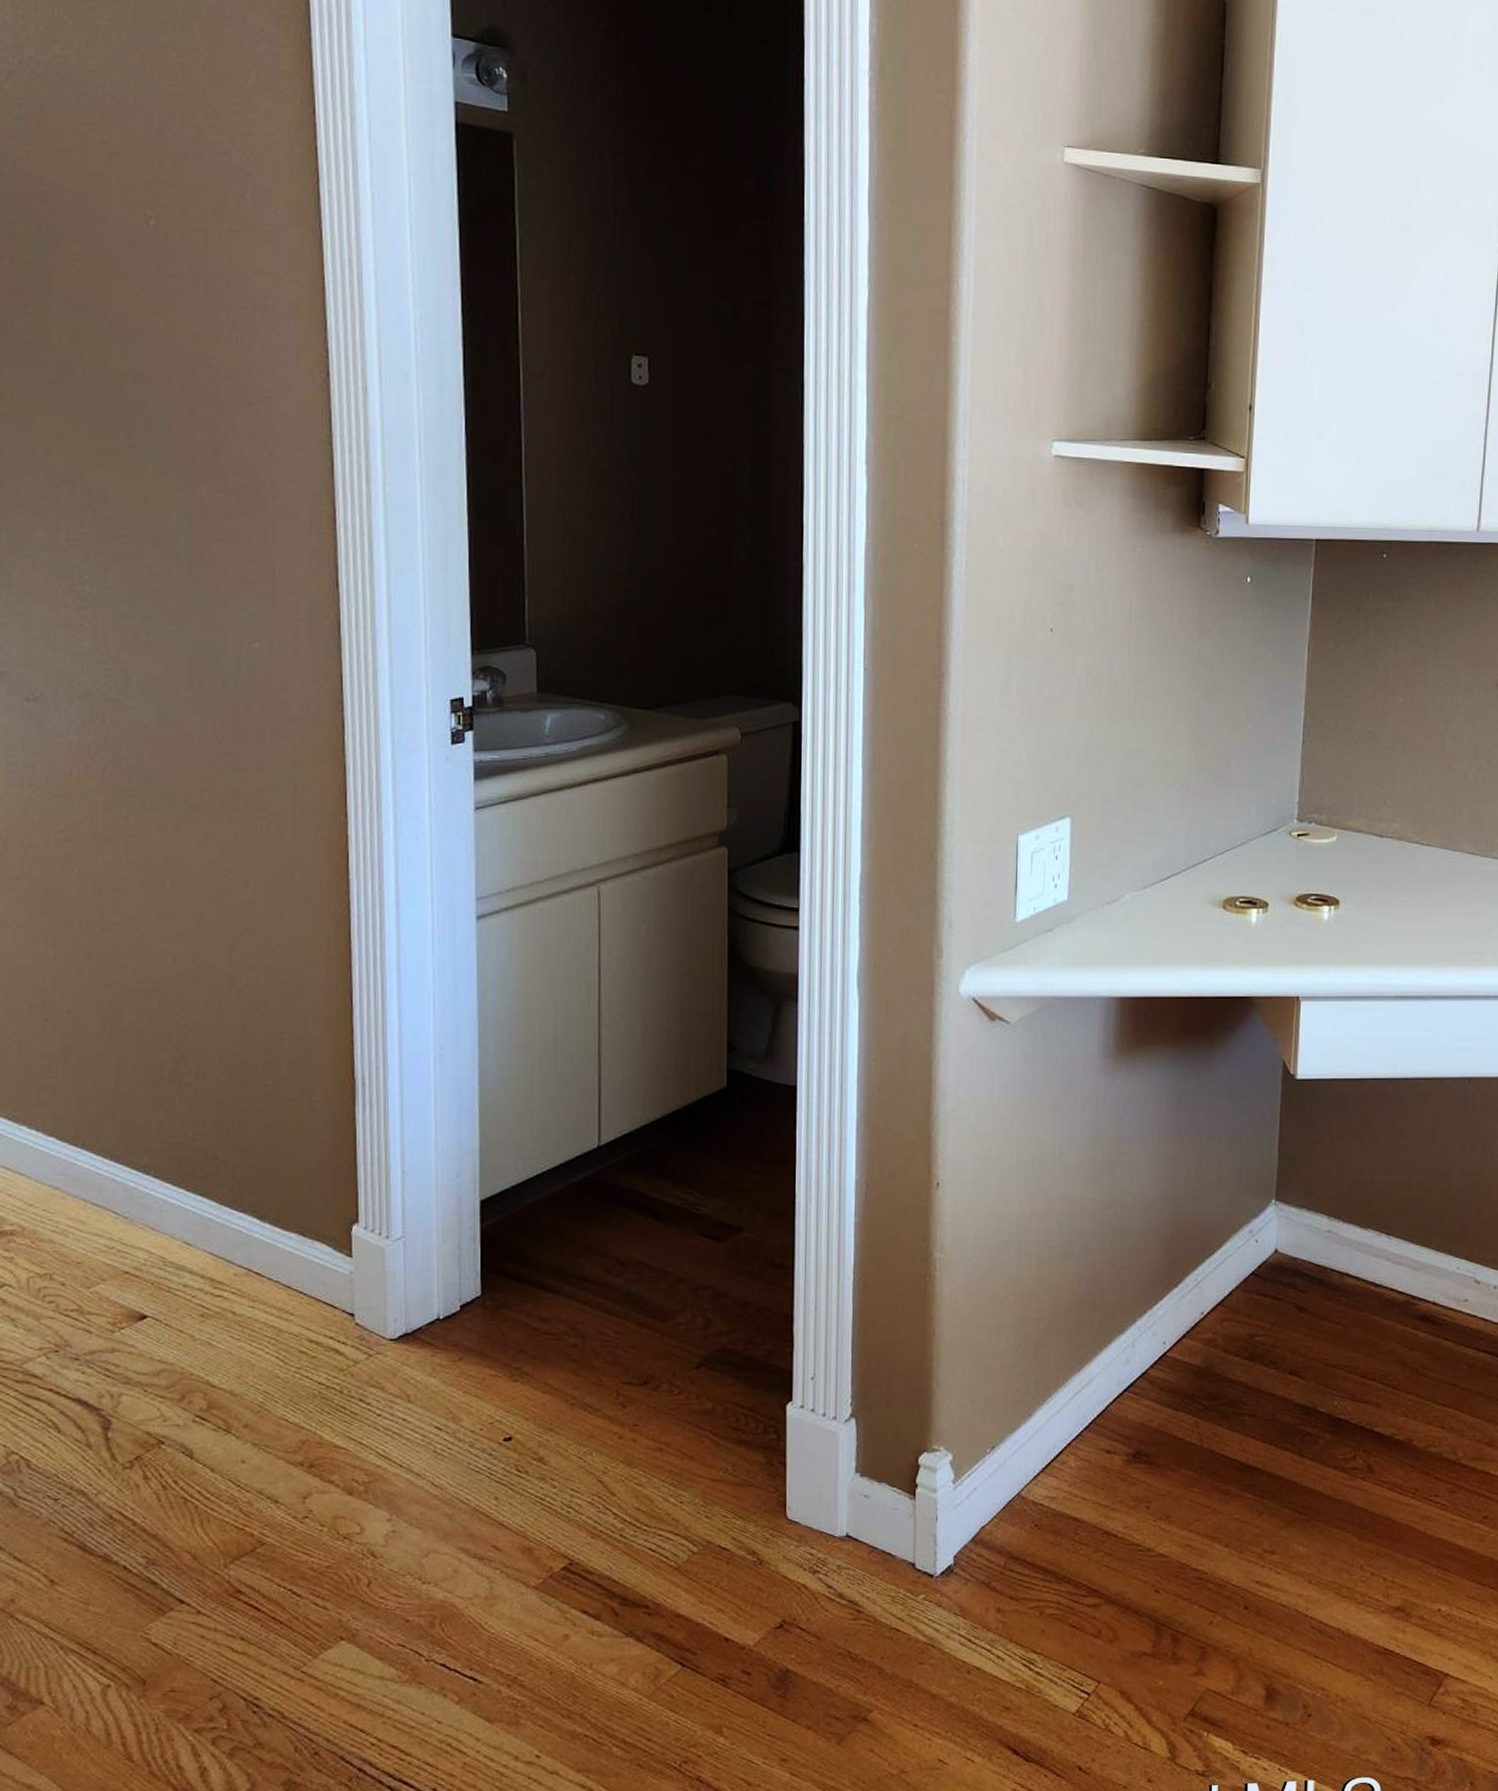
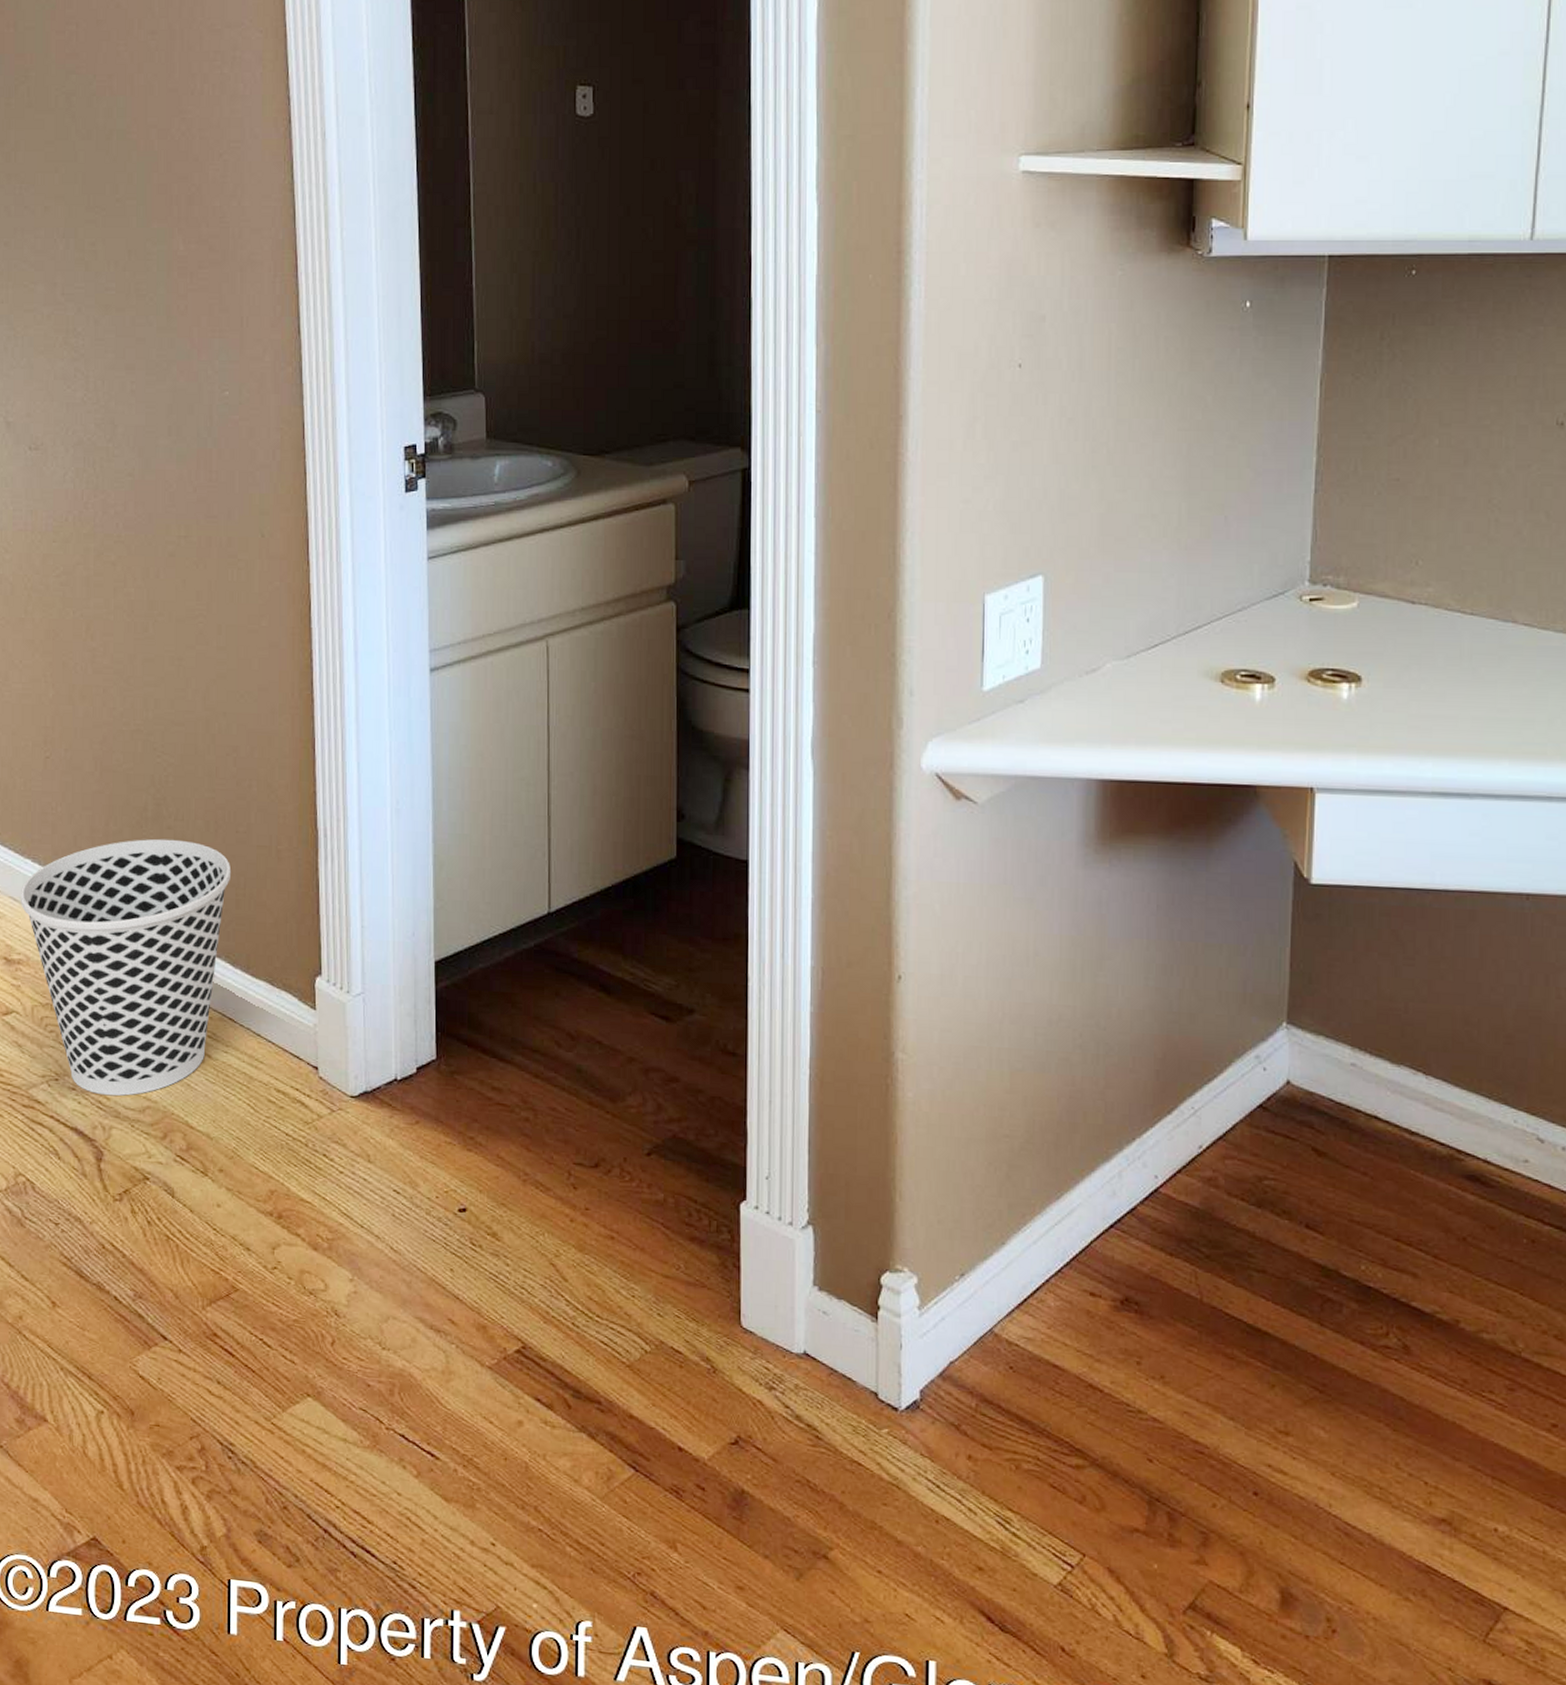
wastebasket: none [13,1097,259,1363] -> present [20,838,232,1096]

